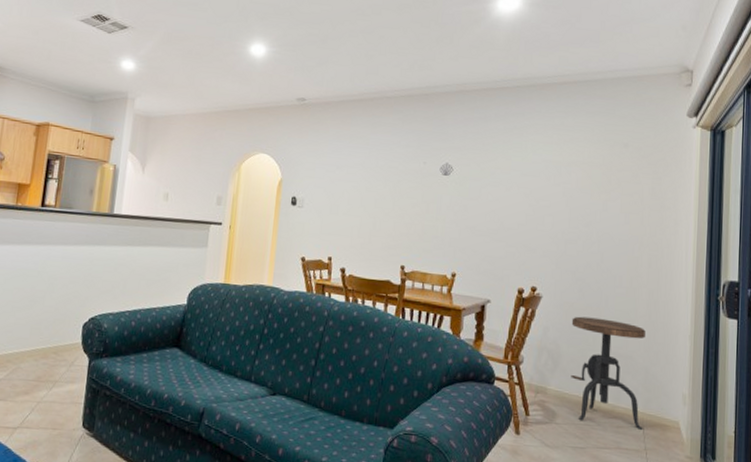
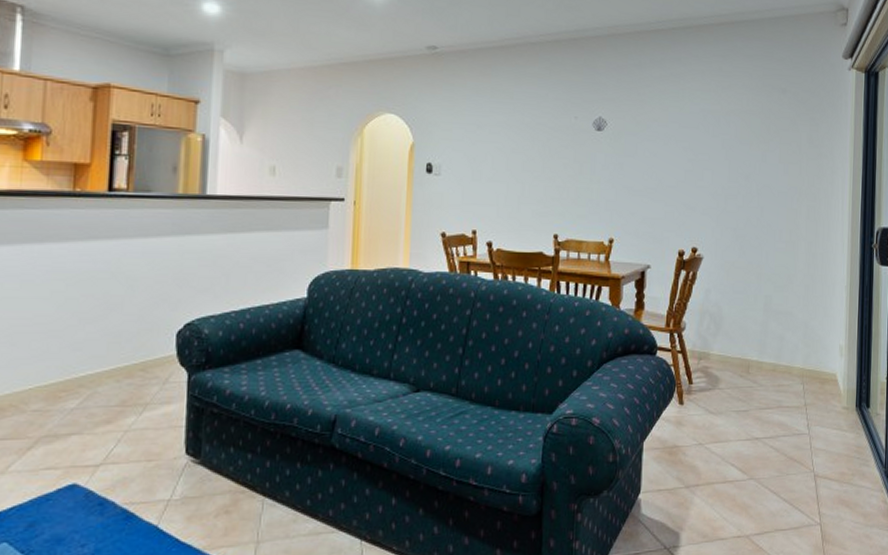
side table: present [571,316,646,430] -> none [733,275,805,386]

